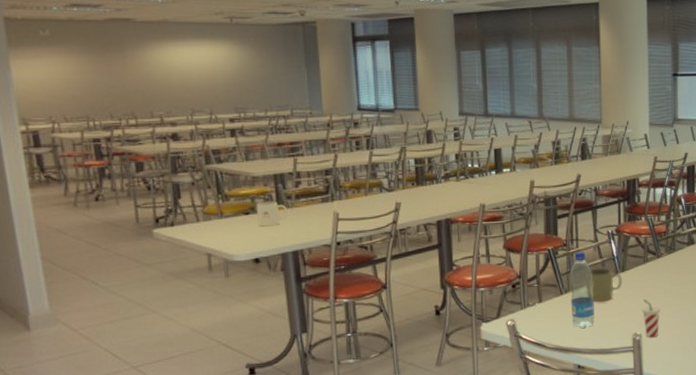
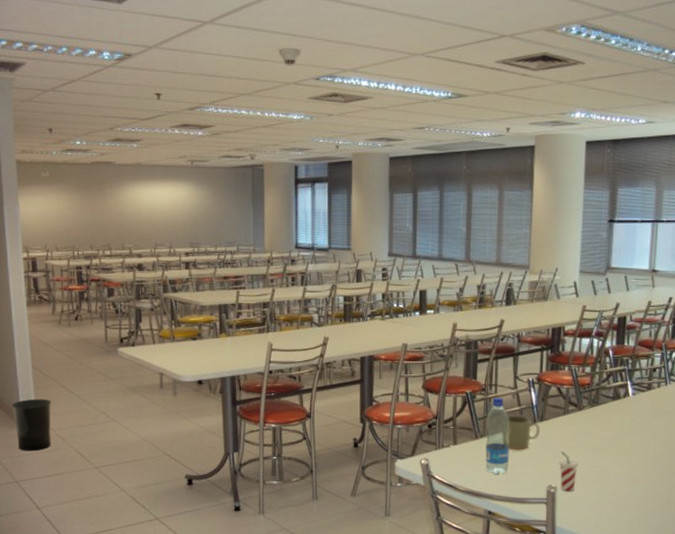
waste bin: none [16,294,73,358] -> present [12,398,51,451]
mug: present [256,201,288,227] -> none [202,328,229,352]

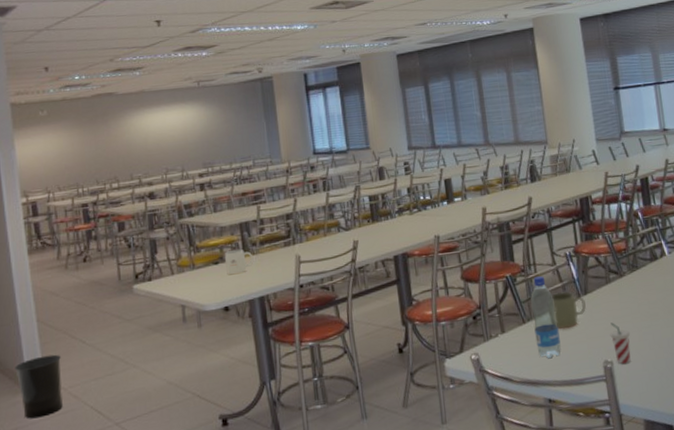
mug: none [202,328,229,352] -> present [224,248,254,275]

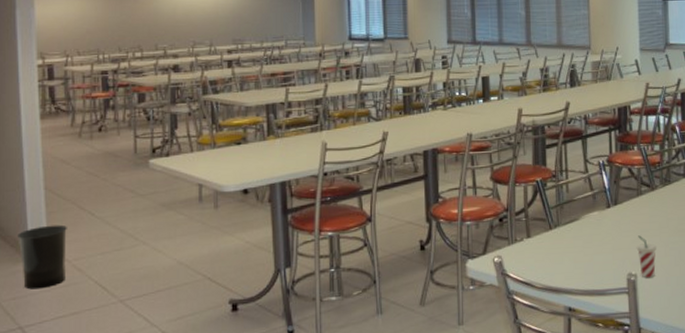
mug: present [224,248,254,275] -> none [247,130,278,157]
bottle: present [530,276,561,359] -> none [559,183,586,267]
mug: present [552,291,586,329] -> none [581,200,615,238]

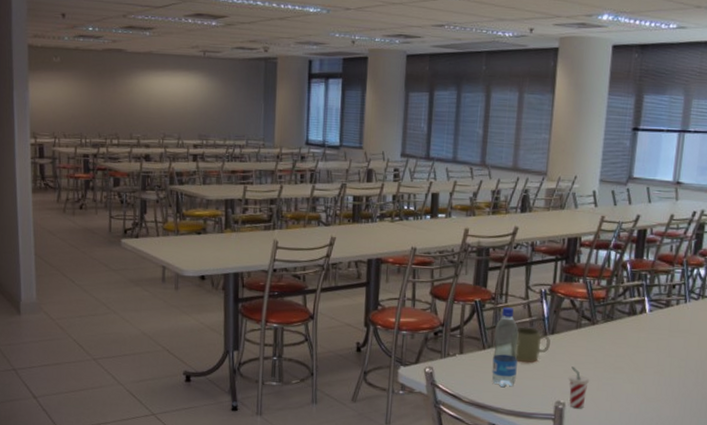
waste bin: present [17,224,67,290] -> none [13,286,52,340]
bottle: none [559,183,586,267] -> present [491,307,519,388]
mug: none [581,200,615,238] -> present [515,326,551,362]

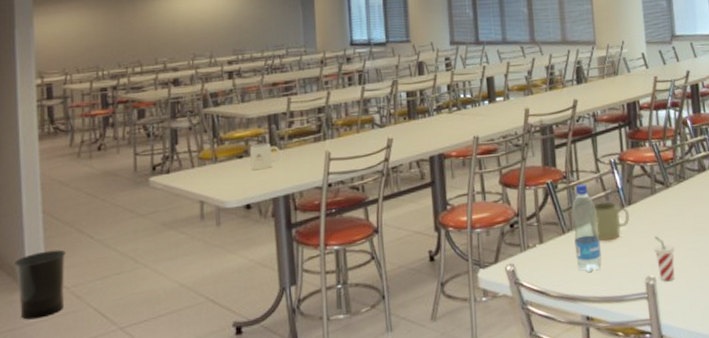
waste bin: none [13,286,52,340] -> present [14,249,65,320]
mug: none [206,223,234,248] -> present [249,142,281,171]

